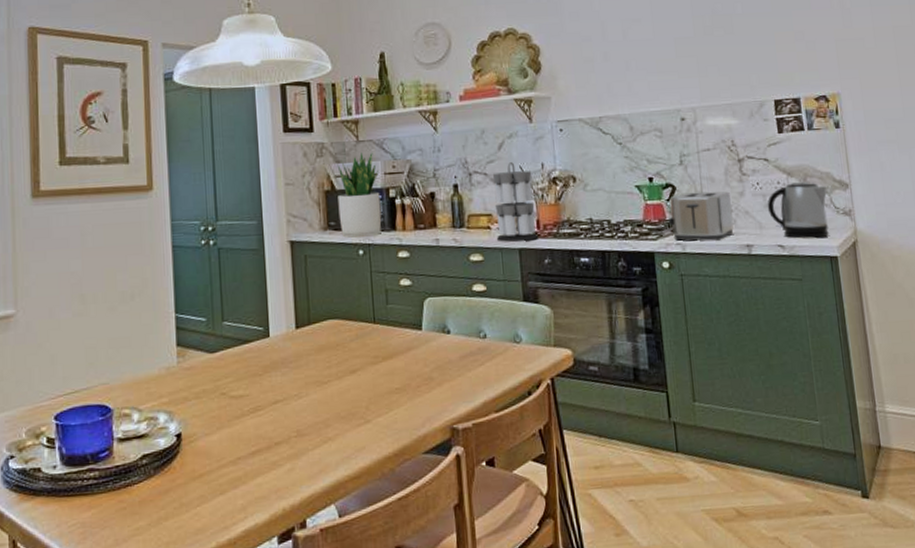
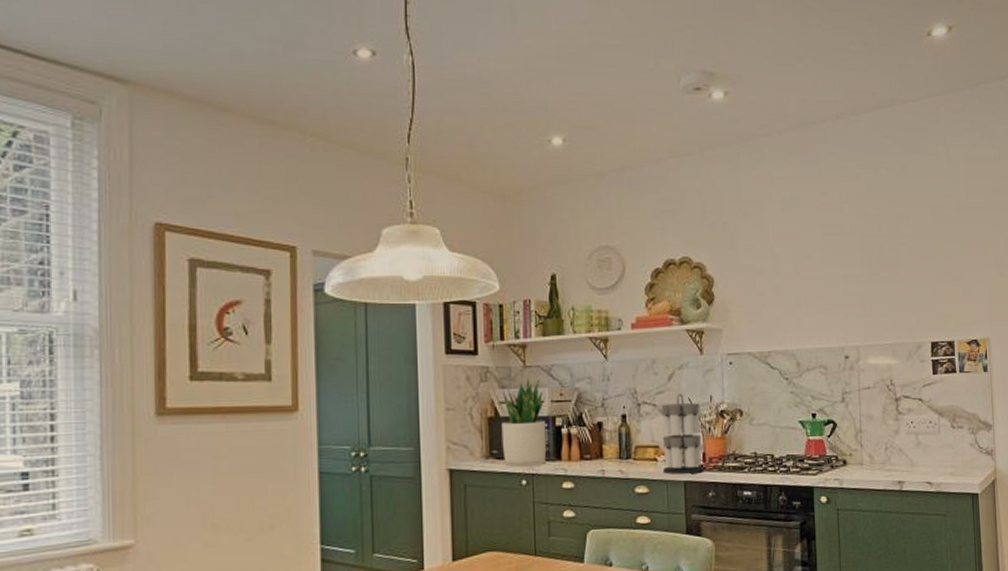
toaster: present [668,191,734,241] -> none [828,428,888,477]
kettle: present [767,181,829,239] -> none [919,421,972,476]

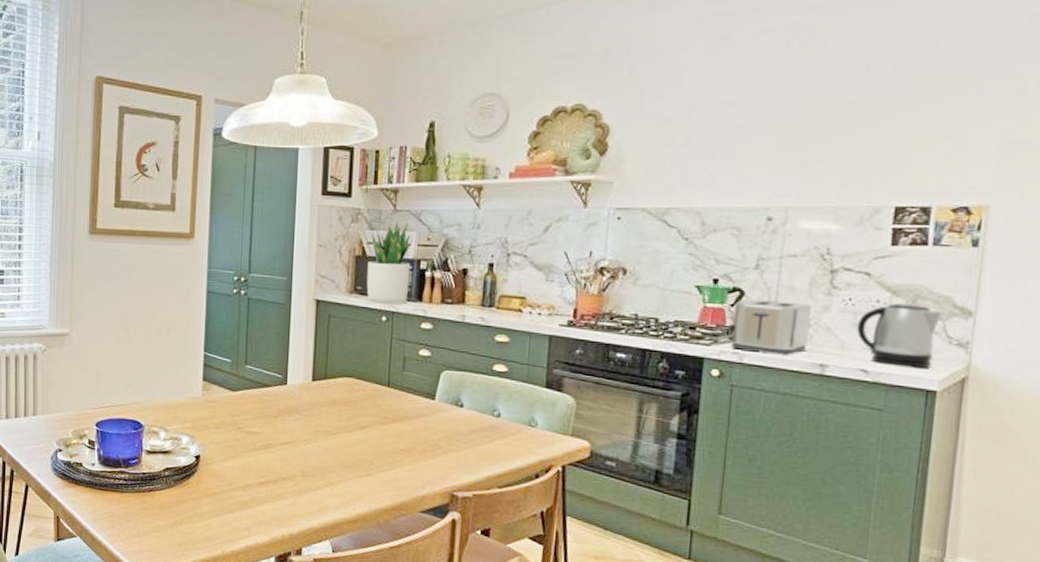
spice rack: present [661,393,703,475] -> none [526,245,577,330]
toaster: none [828,428,888,477] -> present [727,299,812,355]
kettle: none [919,421,972,476] -> present [856,302,941,368]

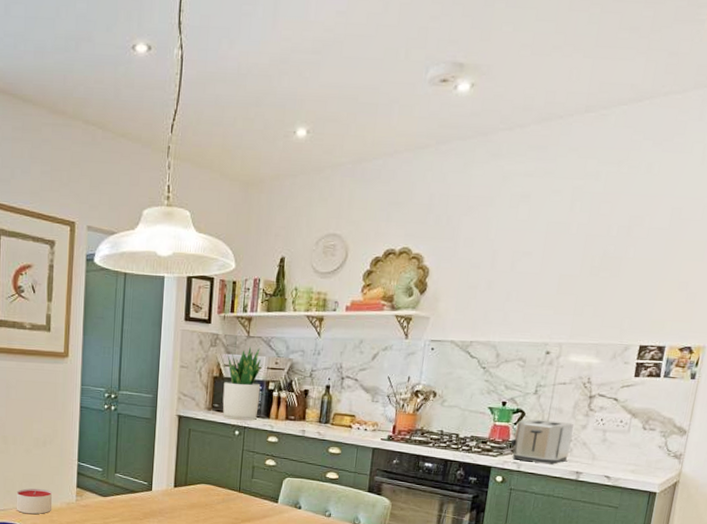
candle: none [137,381,176,410] -> present [16,488,52,515]
kettle: present [856,302,941,368] -> none [604,422,665,475]

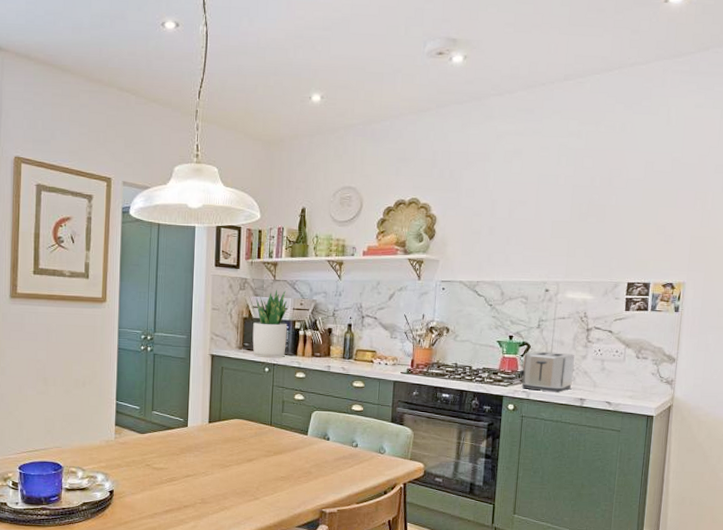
candle: present [16,488,52,515] -> none [56,428,91,453]

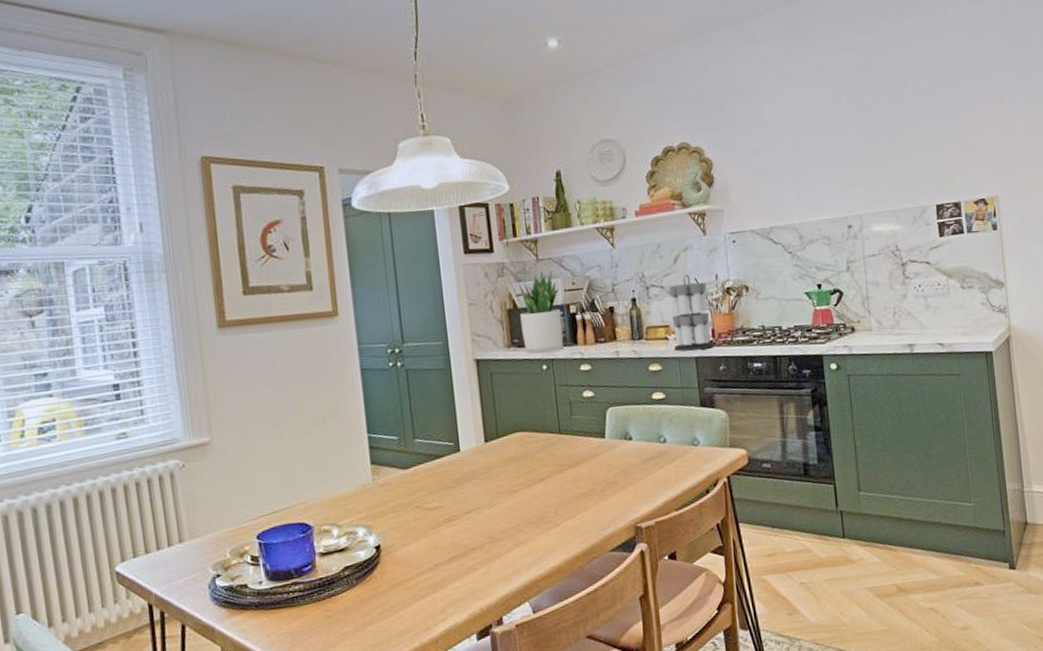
spice rack: none [376,310,414,376] -> present [668,273,713,352]
toaster: present [519,351,575,393] -> none [835,294,897,343]

